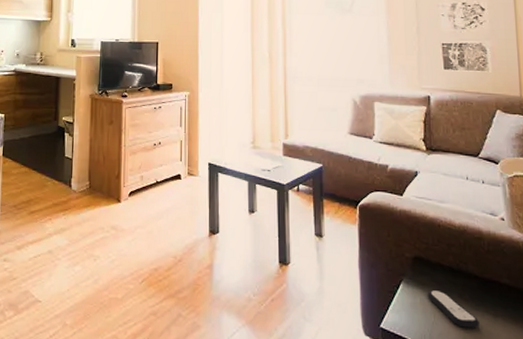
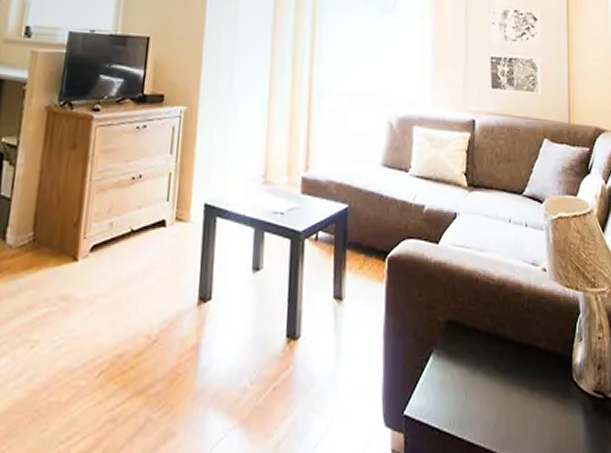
remote control: present [427,290,479,328] -> none [460,362,514,407]

